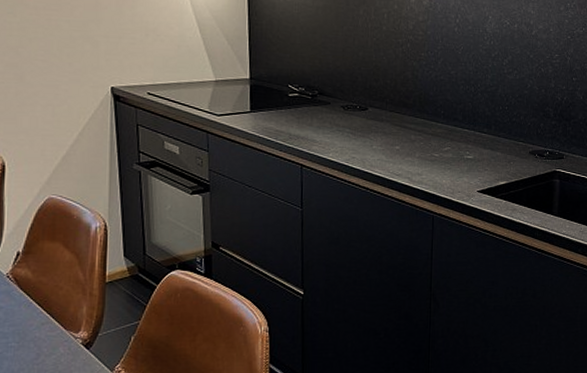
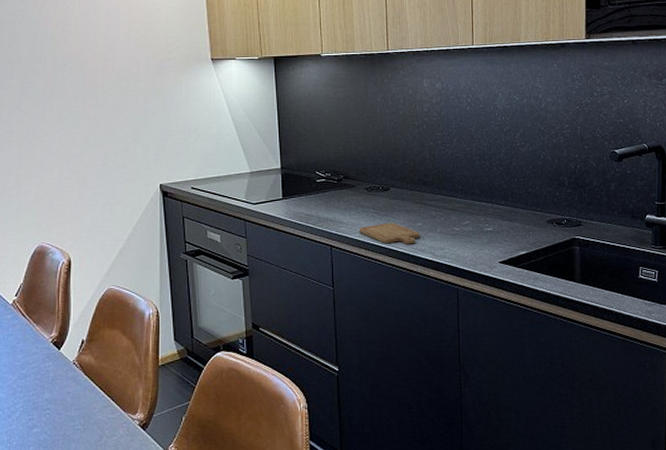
chopping board: none [333,143,397,168] -> present [359,222,420,245]

